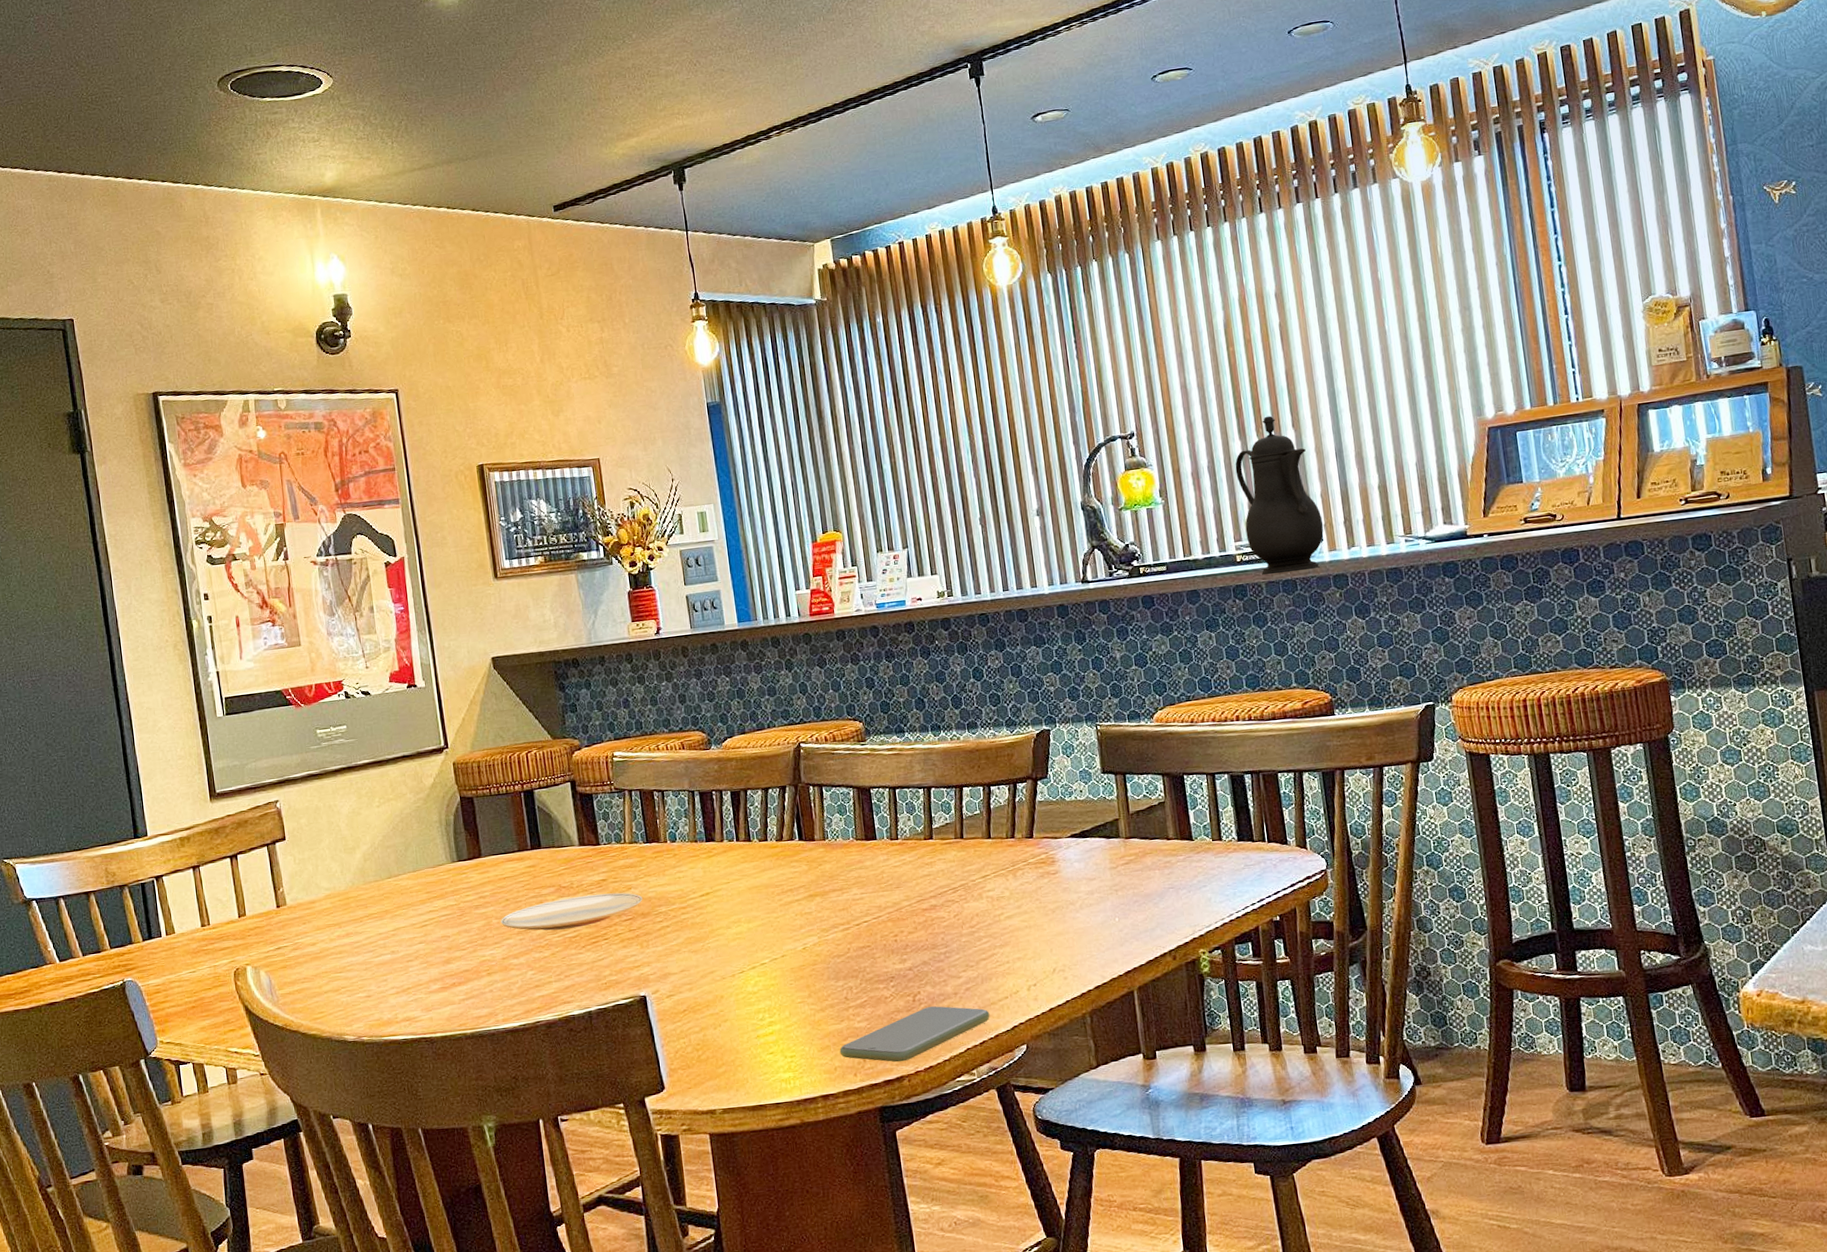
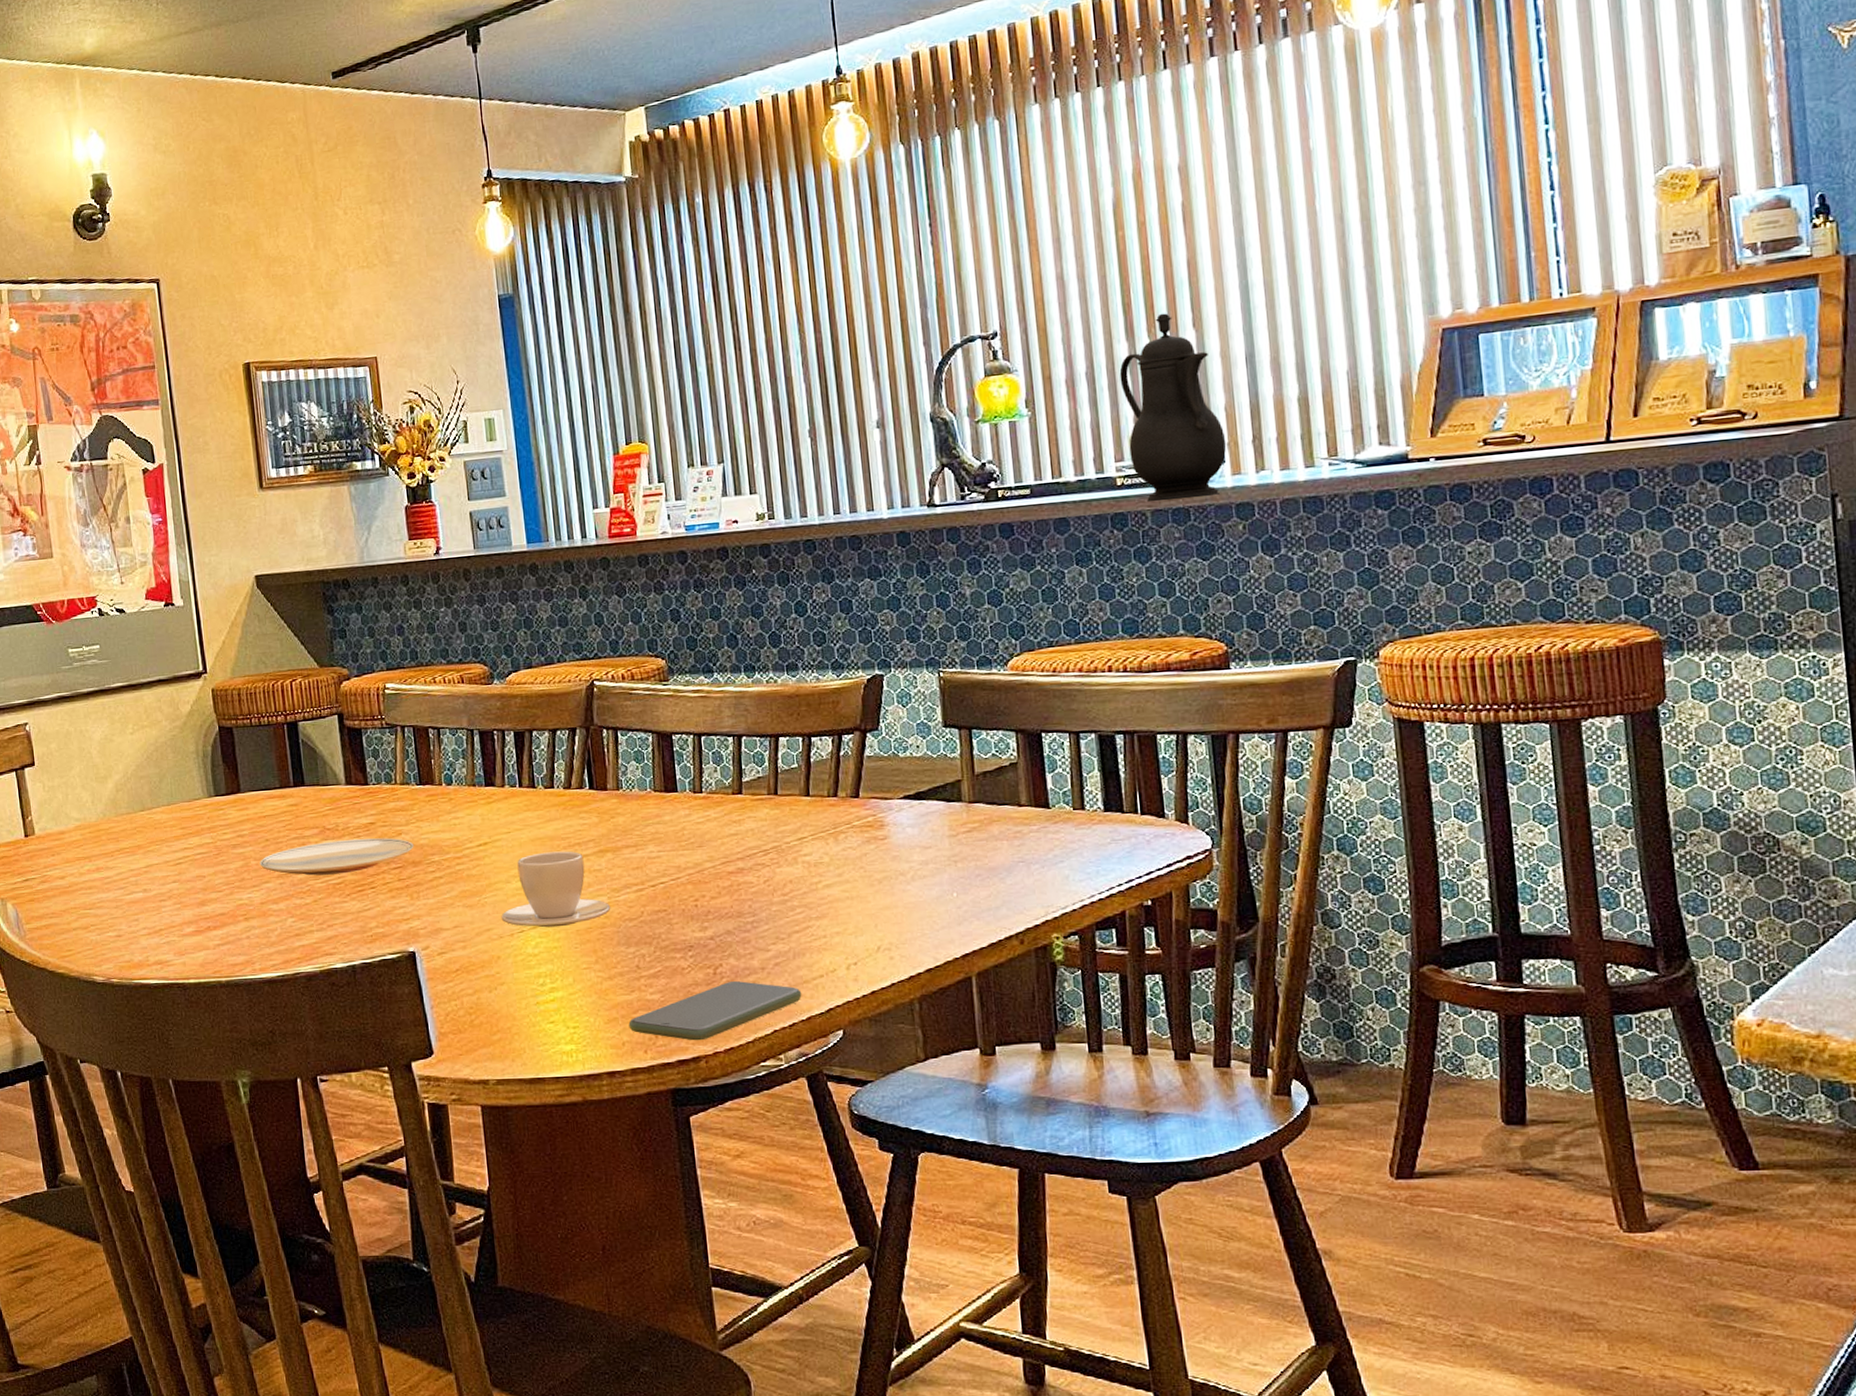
teacup: none [723,897,821,968] -> present [501,851,611,928]

